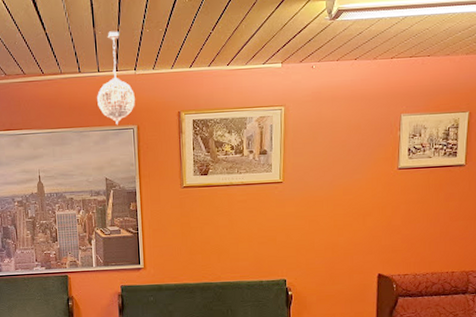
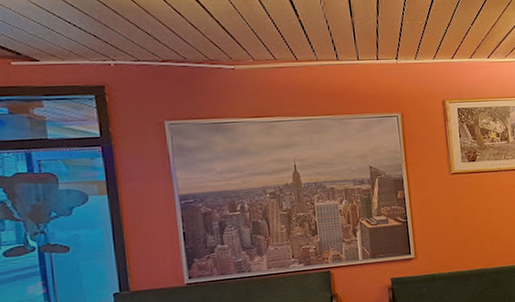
pendant light: present [97,31,135,125] -> none [357,21,398,113]

